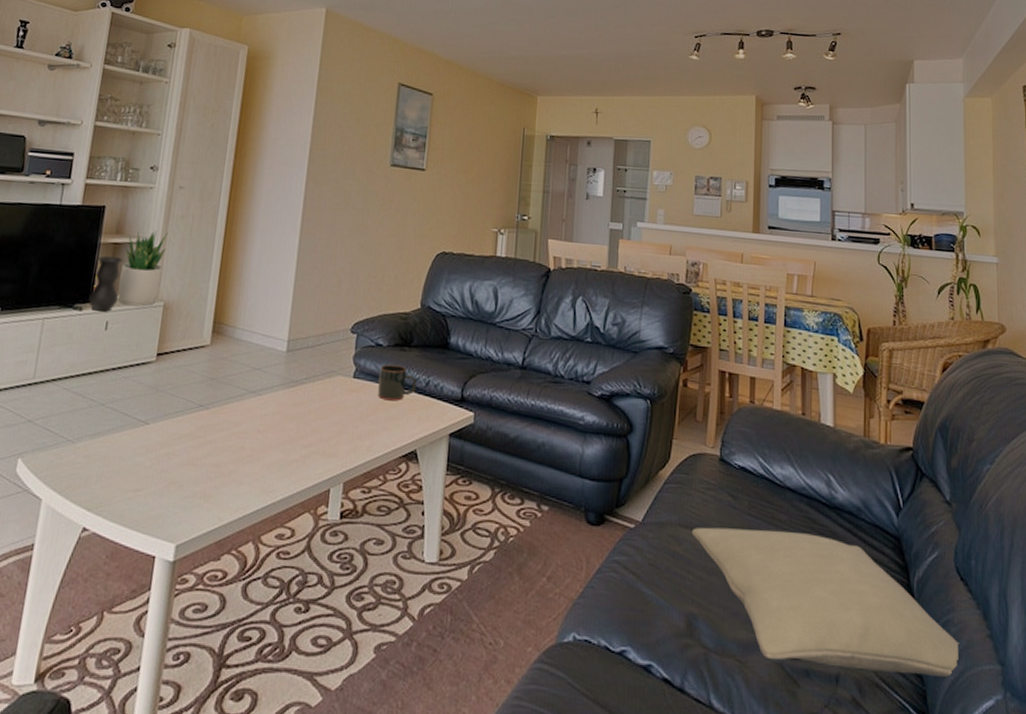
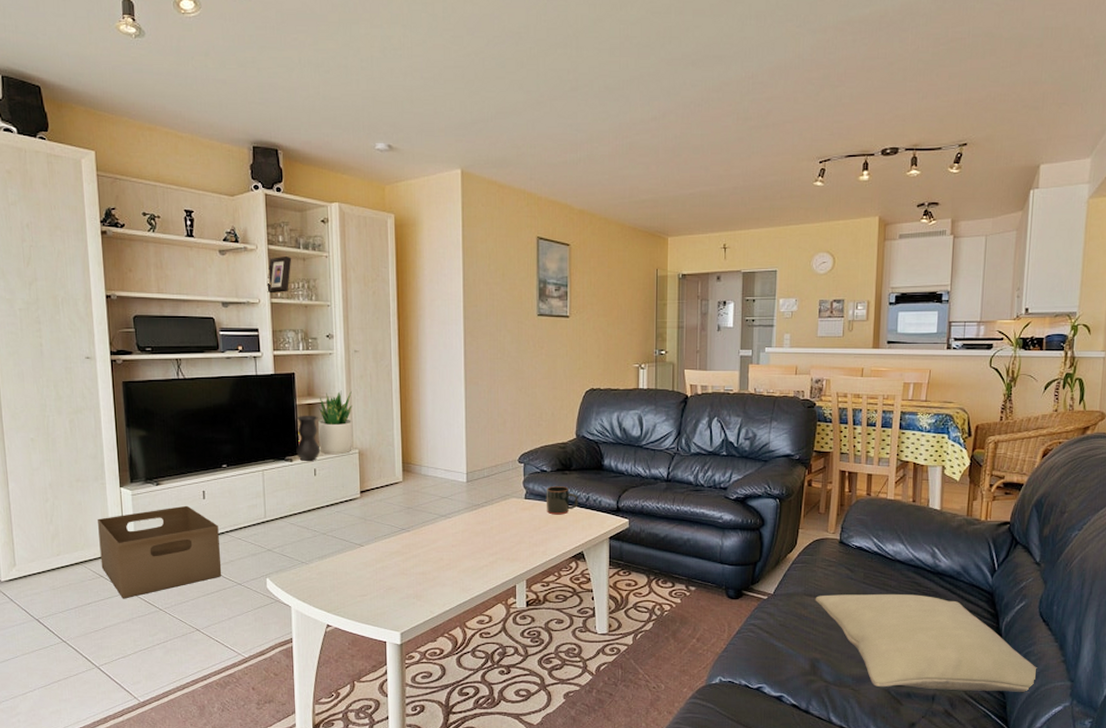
picture frame: none [91,77,128,116] -> present [266,257,292,294]

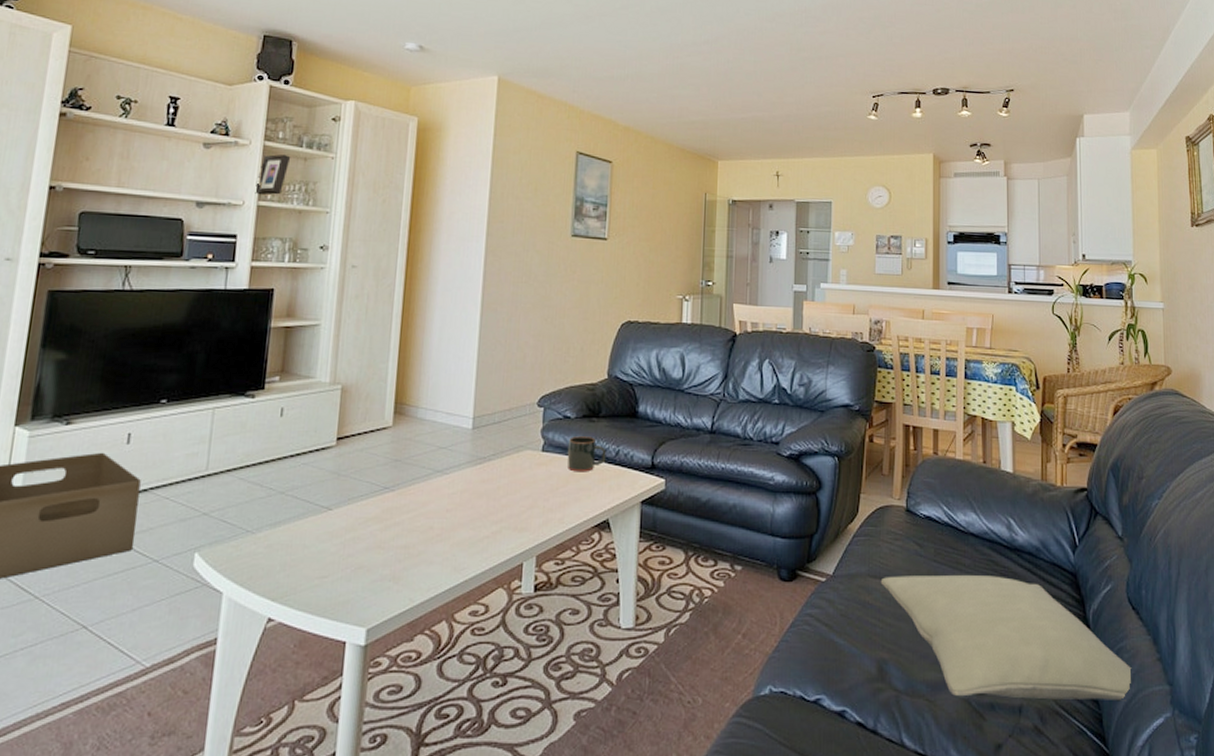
vase: present [296,415,321,462] -> none [261,340,296,399]
planter: present [318,390,353,455] -> none [291,312,342,391]

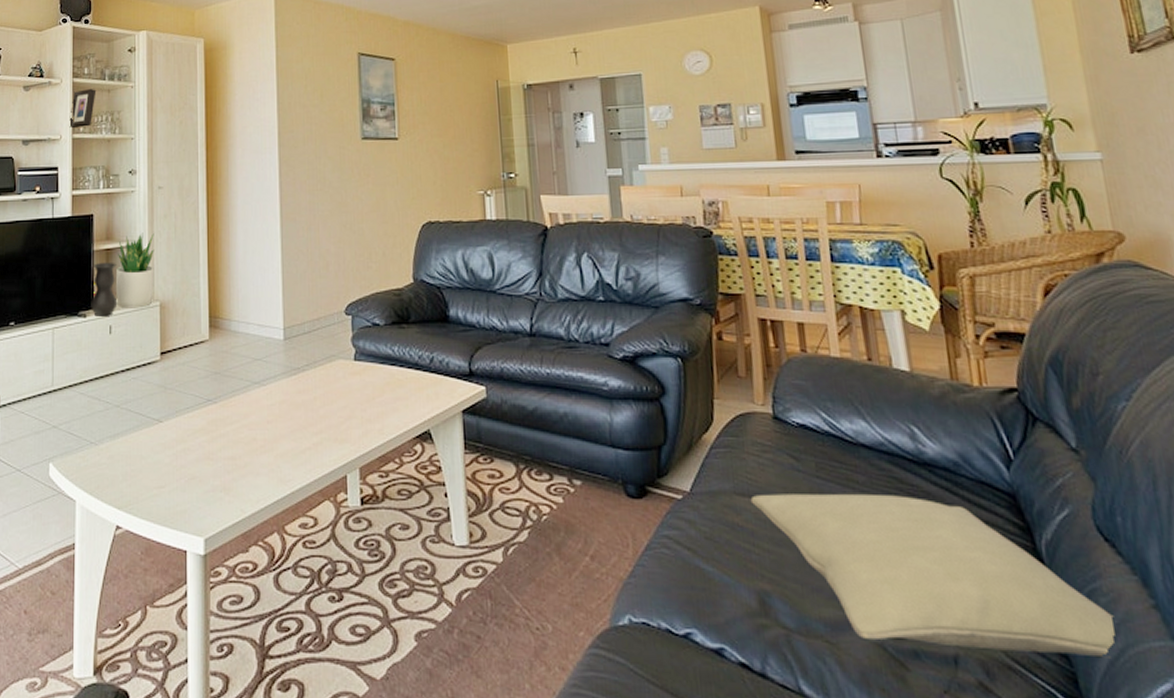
vase: none [261,340,296,399] -> present [91,262,118,318]
planter: none [291,312,342,391] -> present [116,232,154,309]
mug: present [567,436,607,472] -> none [379,344,421,381]

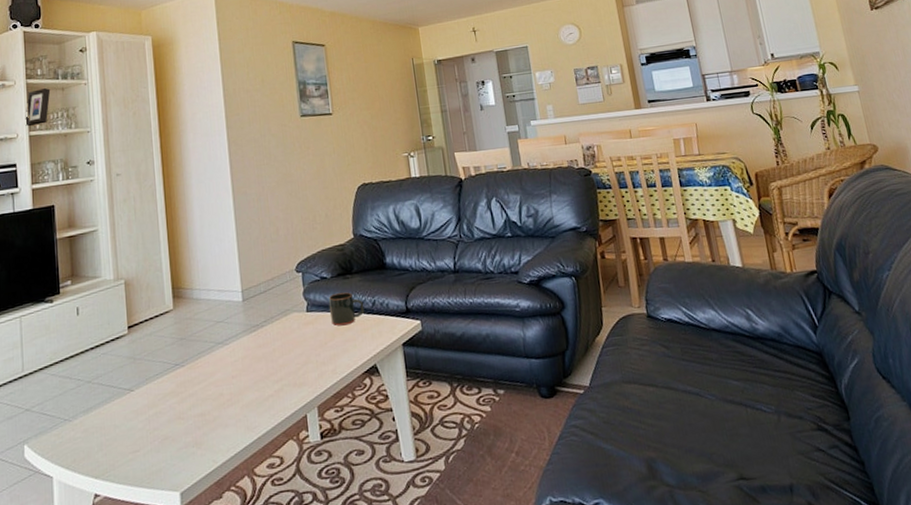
vase: present [91,262,118,318] -> none [56,248,84,301]
planter: present [116,232,154,309] -> none [79,217,117,290]
mug: none [379,344,421,381] -> present [328,292,365,326]
pillow: present [750,493,1115,658] -> none [635,365,895,484]

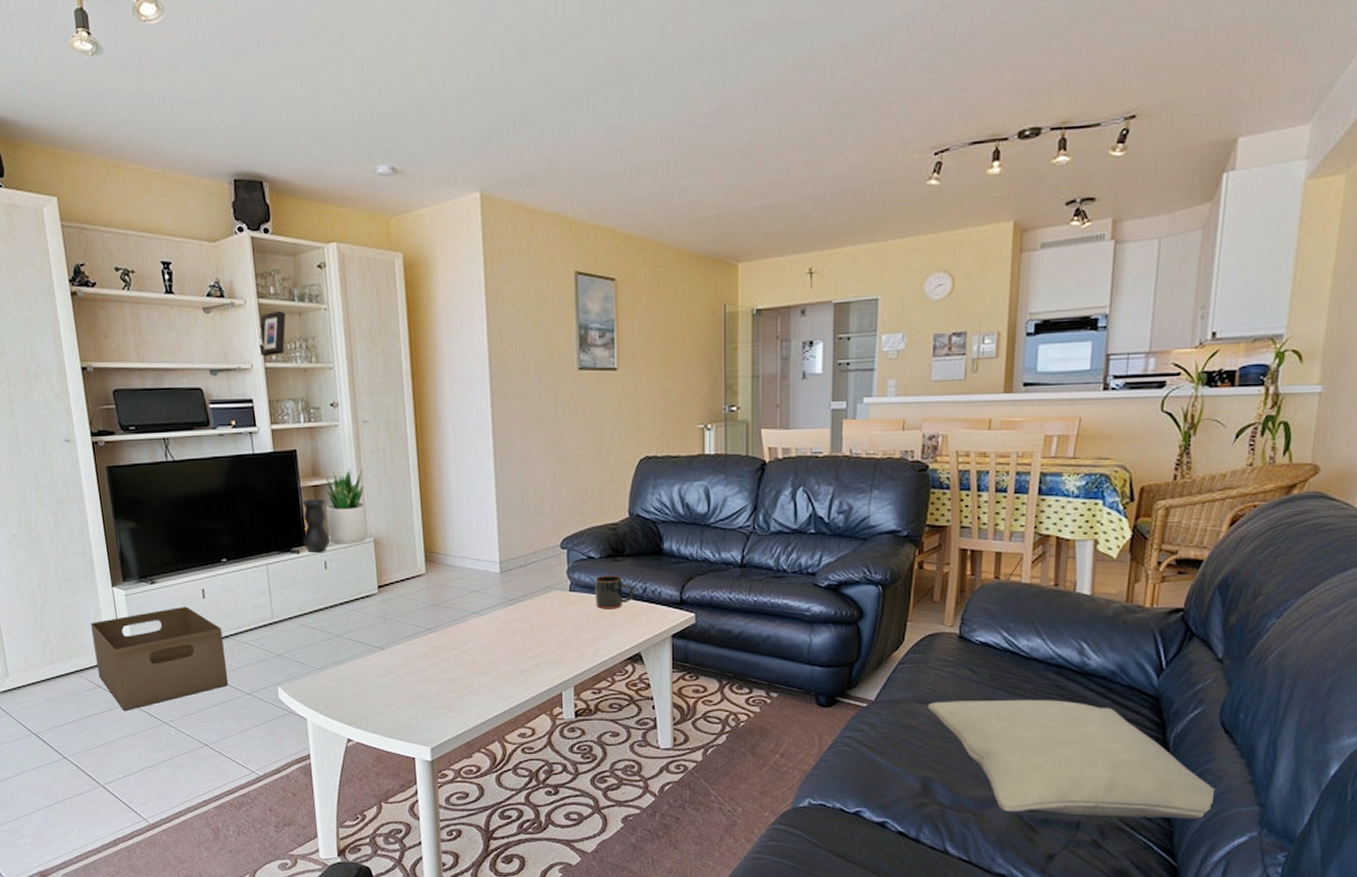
vase: none [56,248,84,301] -> present [301,498,331,554]
planter: none [79,217,117,290] -> present [325,468,366,545]
pillow: none [635,365,895,484] -> present [927,699,1216,820]

